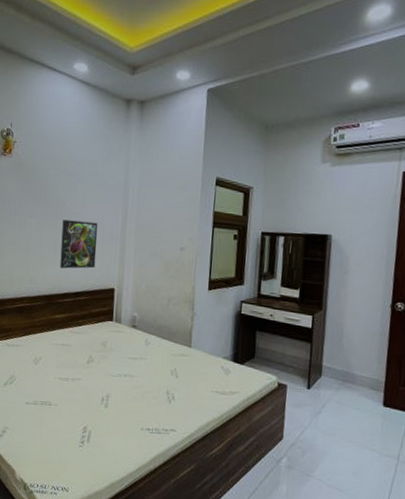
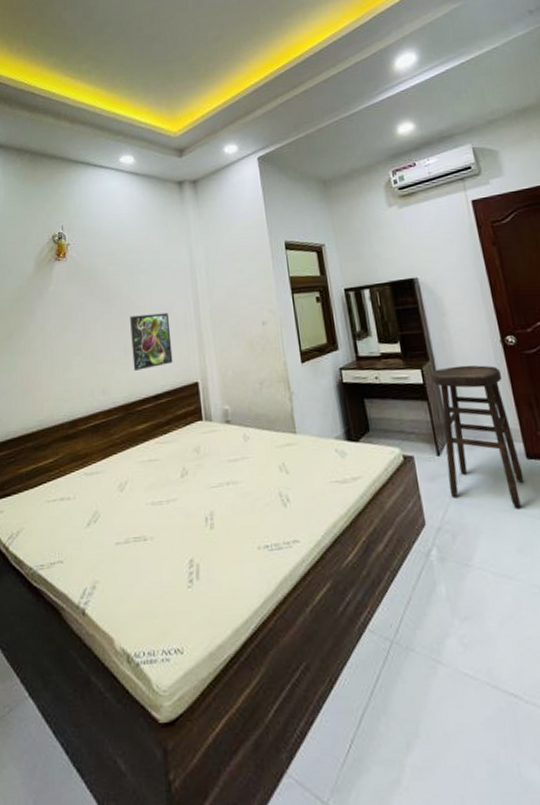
stool: none [310,318,383,443] -> present [431,365,525,509]

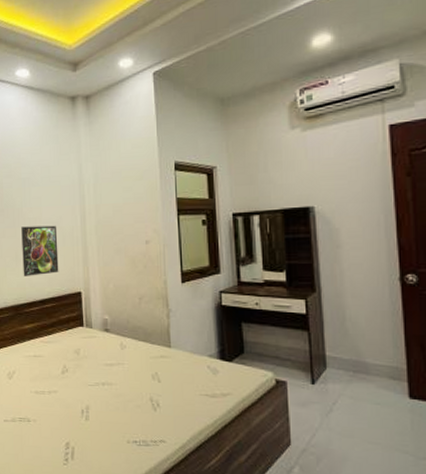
stool: present [431,365,525,509] -> none [315,300,403,444]

